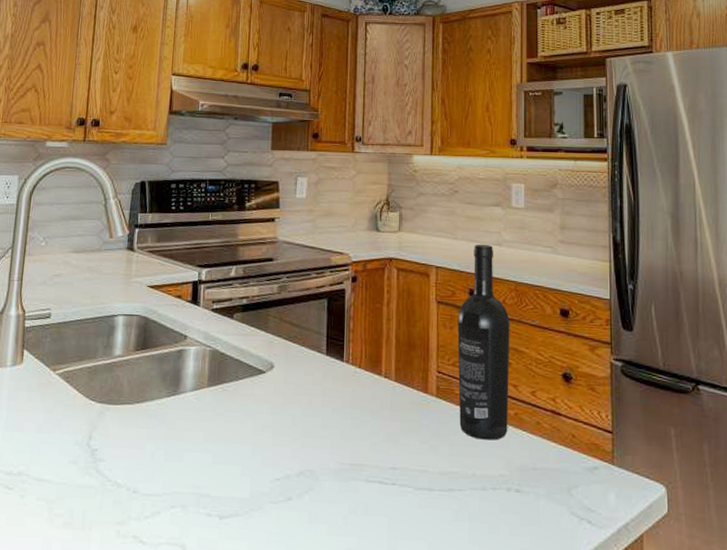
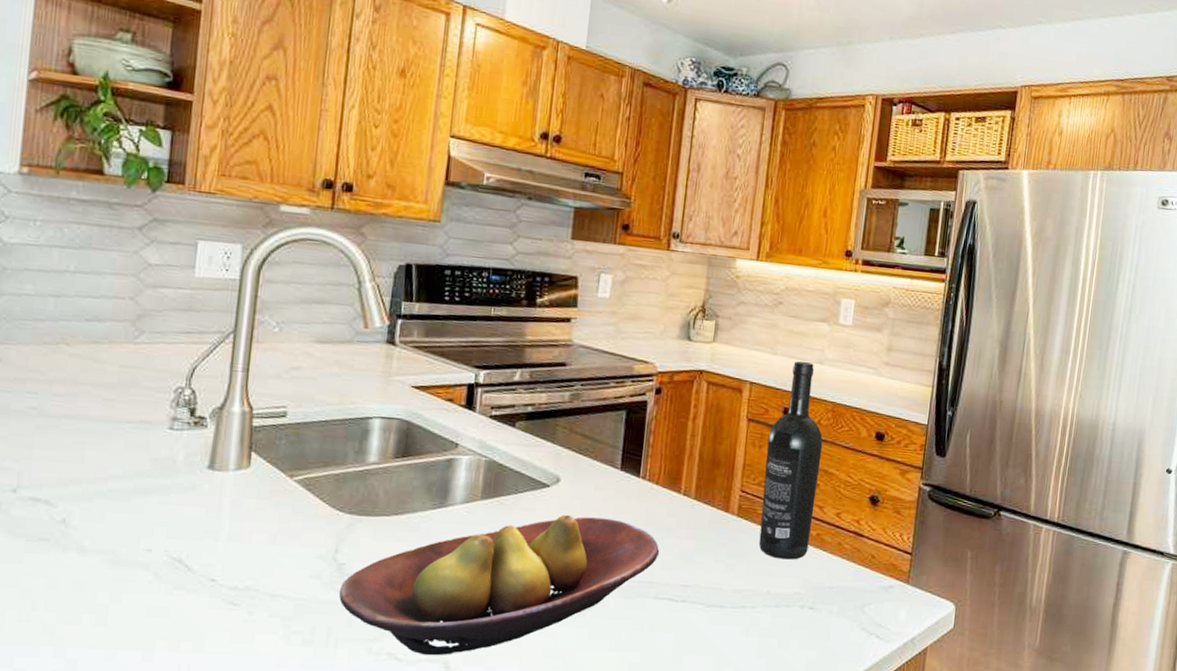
fruit bowl: none [93,399,367,539] -> present [339,514,660,656]

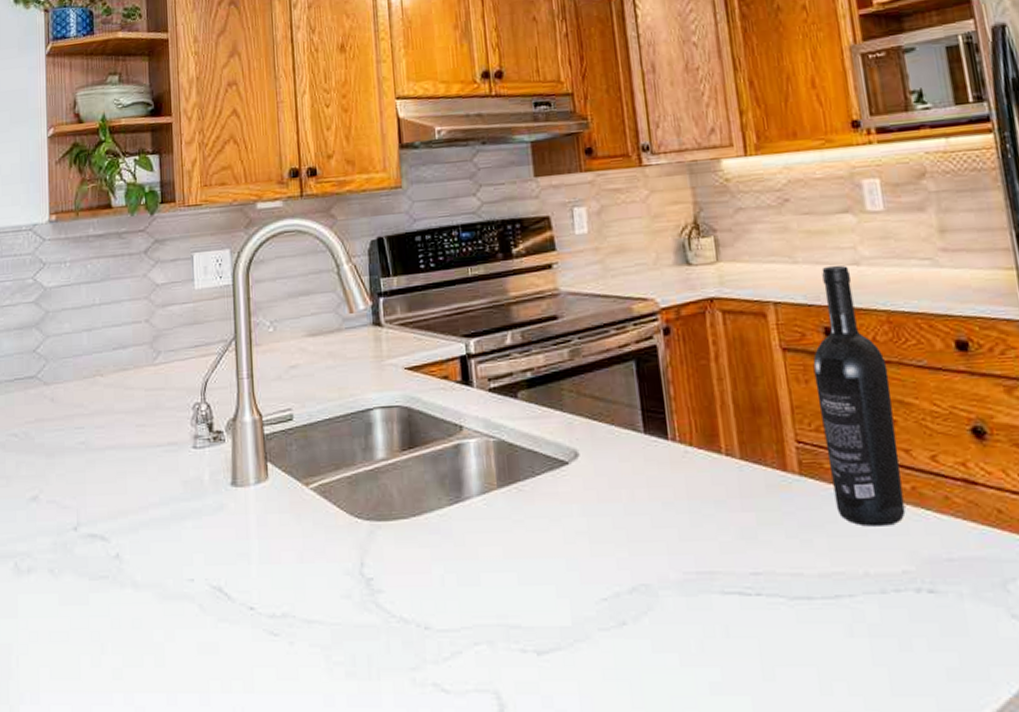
fruit bowl: present [339,514,660,656] -> none [372,495,714,684]

